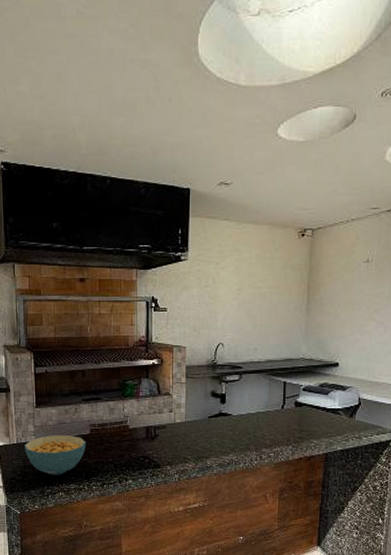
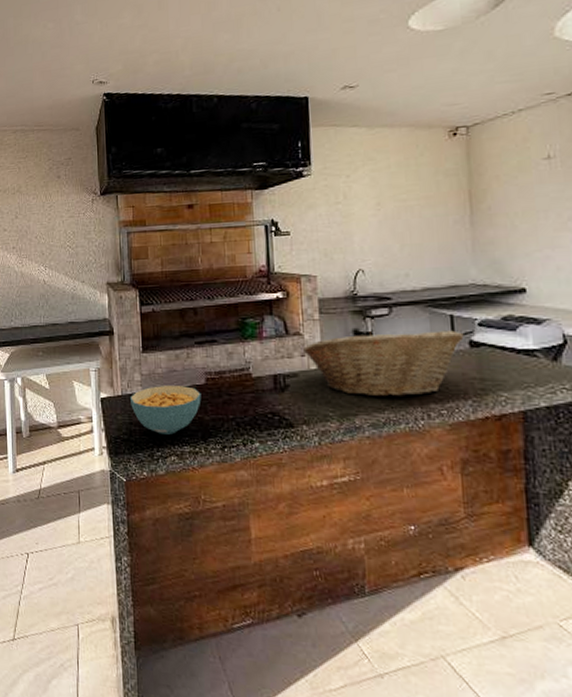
fruit basket: none [170,392,292,444] -> present [302,330,464,397]

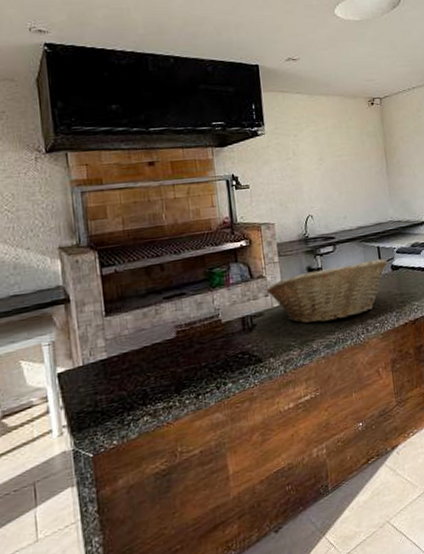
cereal bowl: present [130,386,201,435] -> none [94,342,173,398]

